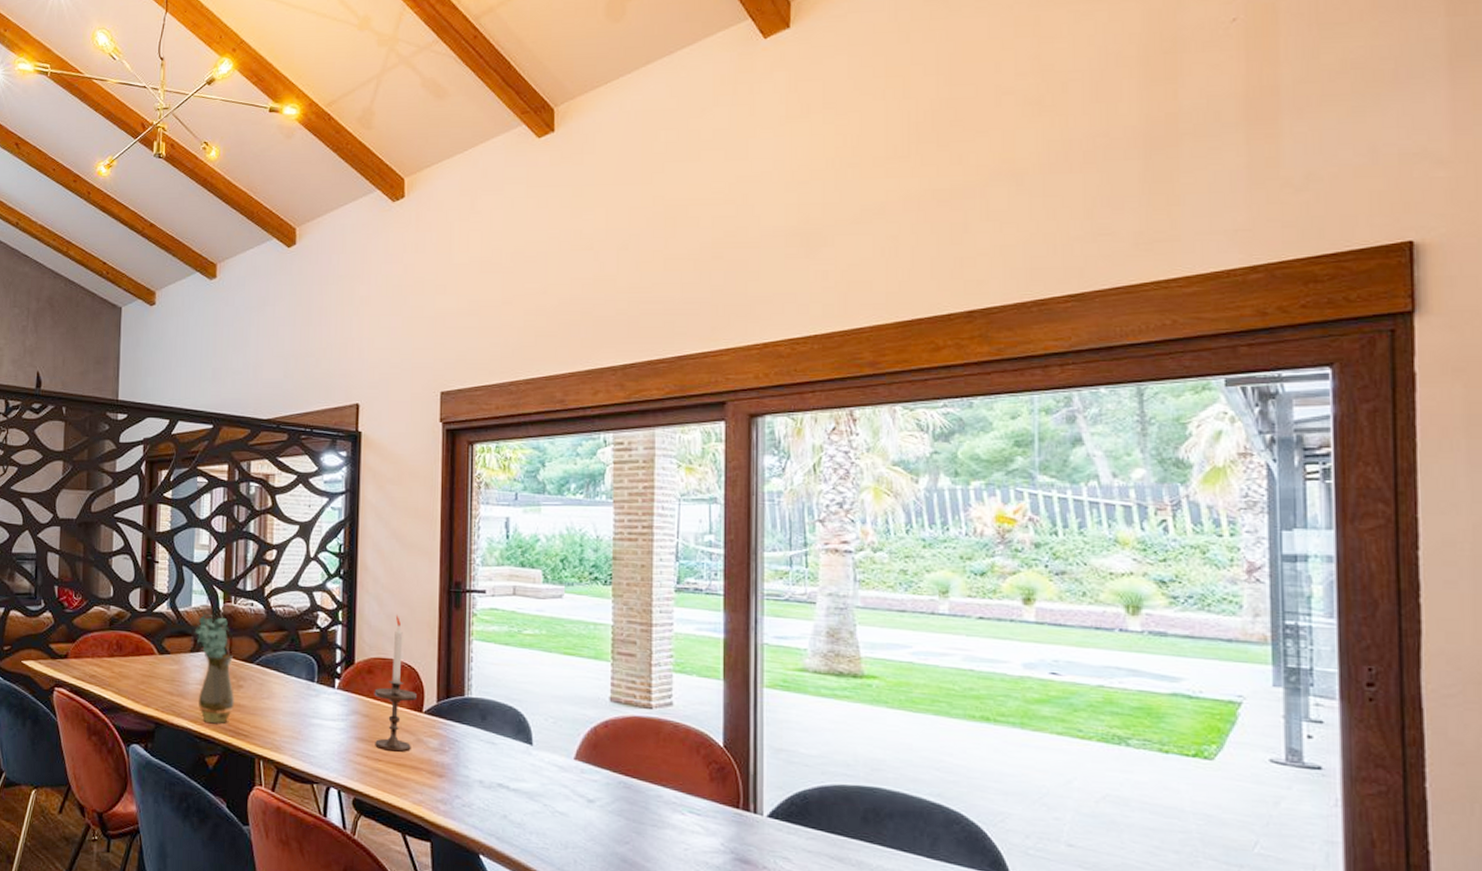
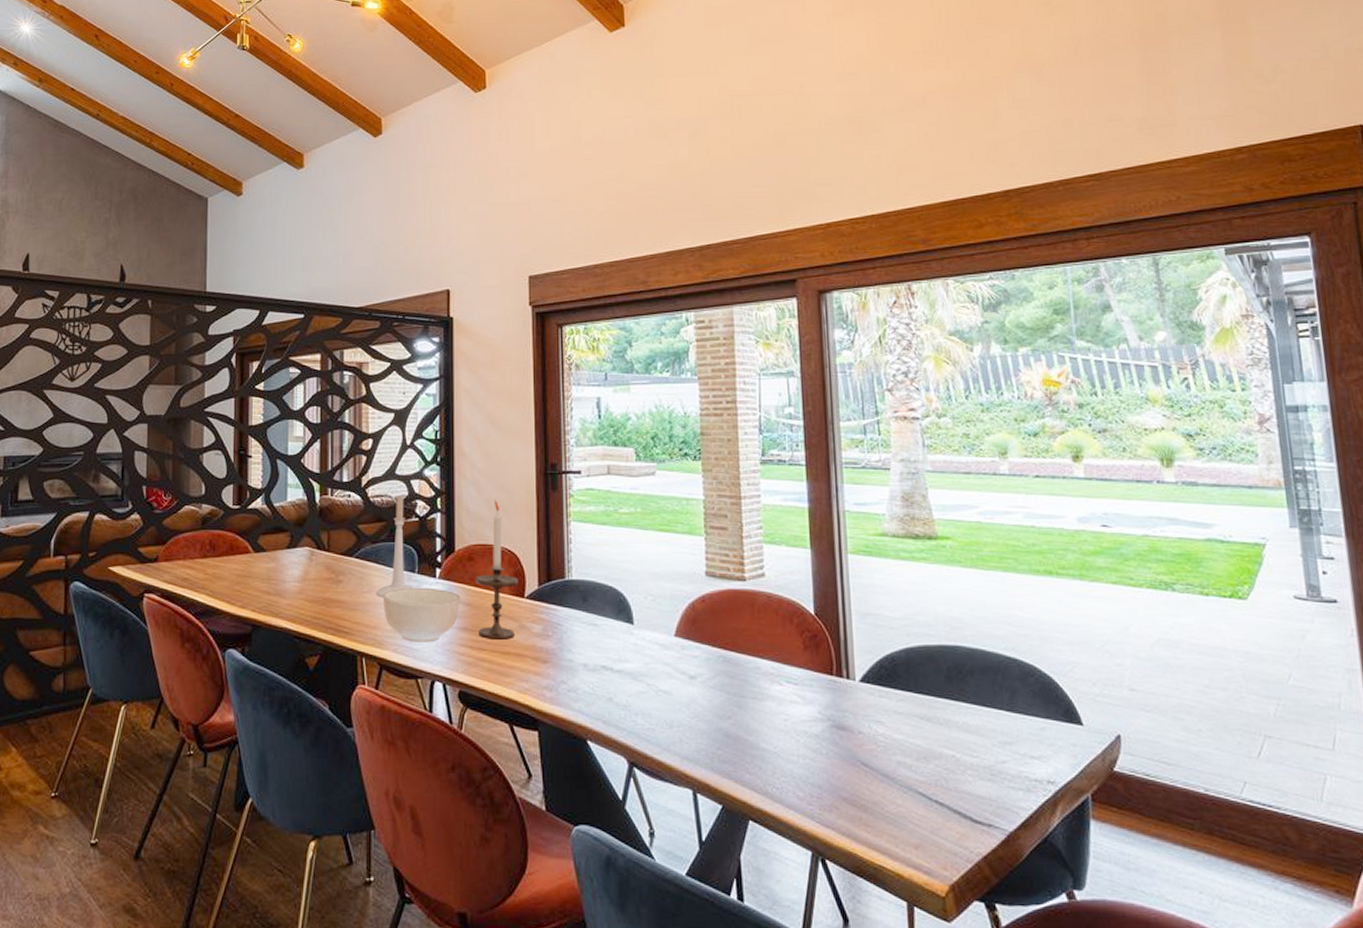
vase: present [195,610,234,724] -> none [291,505,334,622]
candlestick: none [276,606,312,705] -> present [377,496,414,598]
bowl: none [281,696,358,750] -> present [382,587,460,643]

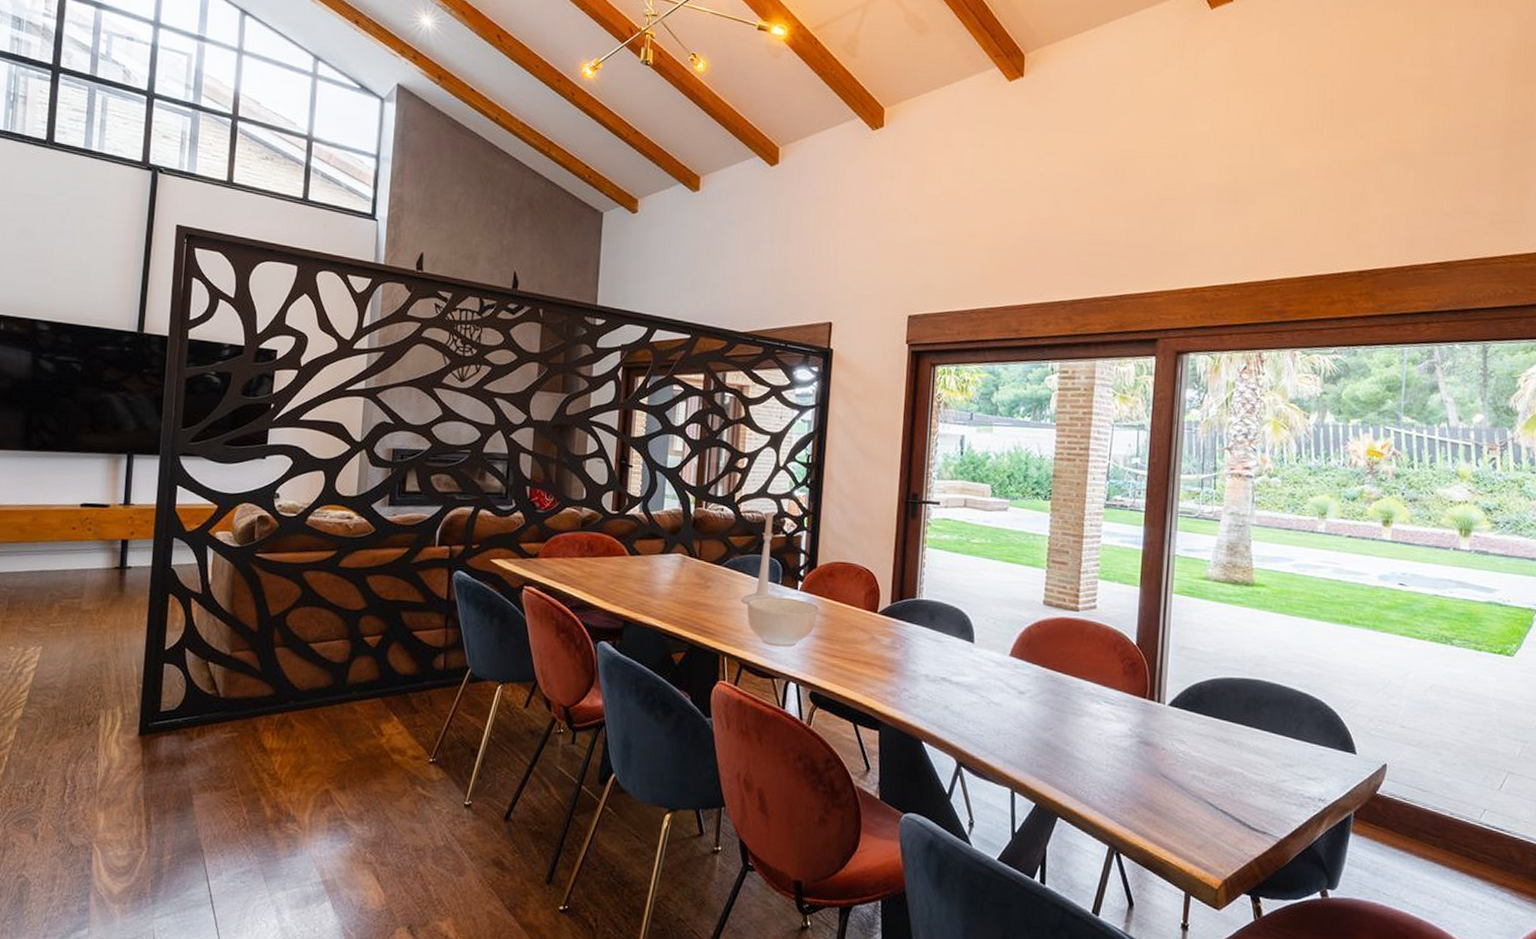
candlestick: present [475,499,518,641] -> none [832,522,873,650]

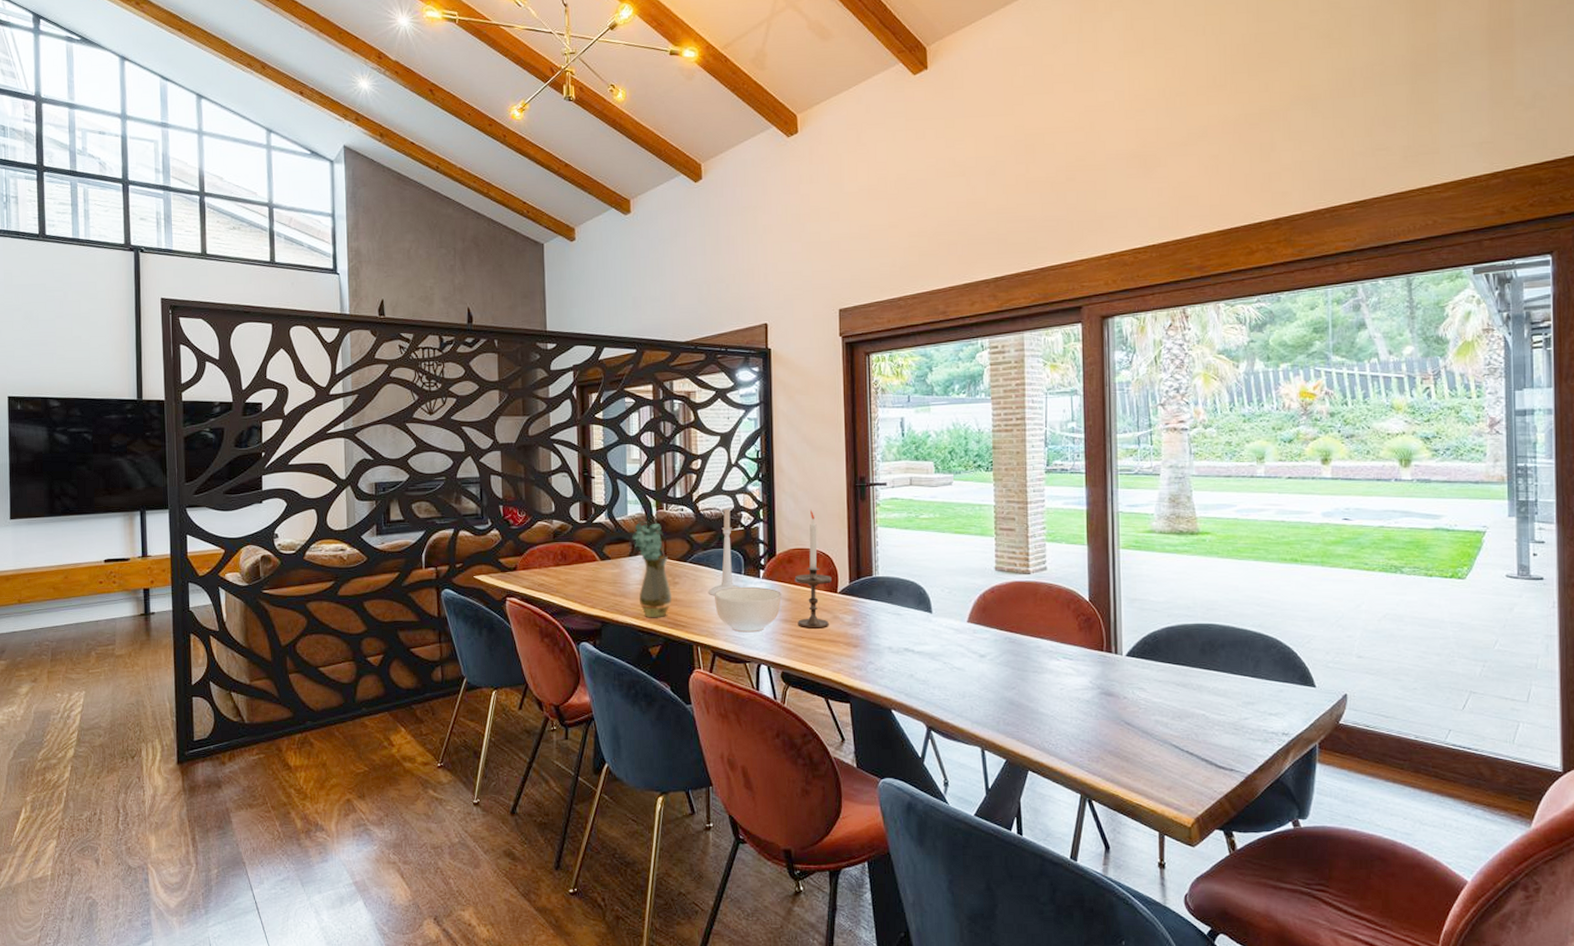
vase: none [666,514,702,623] -> present [632,518,671,618]
candlestick: none [832,522,873,650] -> present [794,509,832,630]

